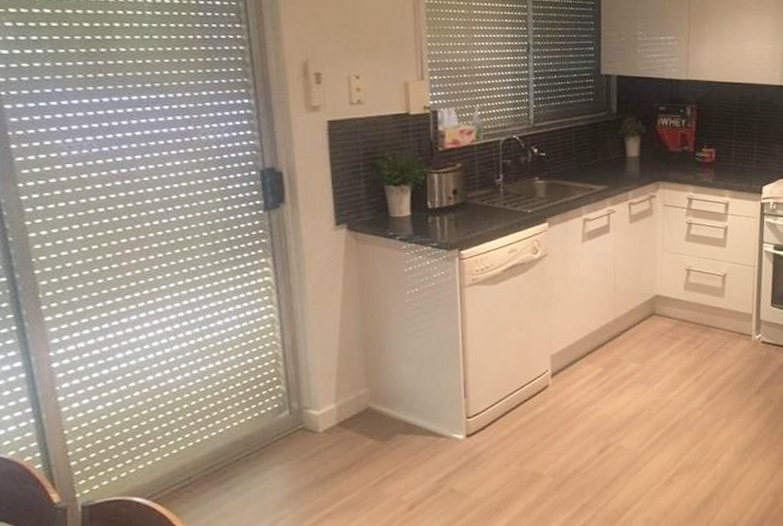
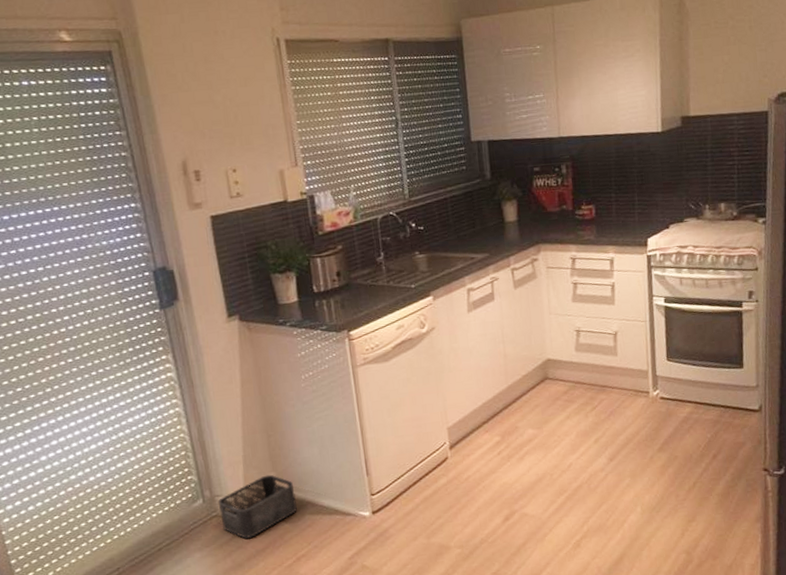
storage bin: none [305,390,388,454] -> present [217,474,297,539]

